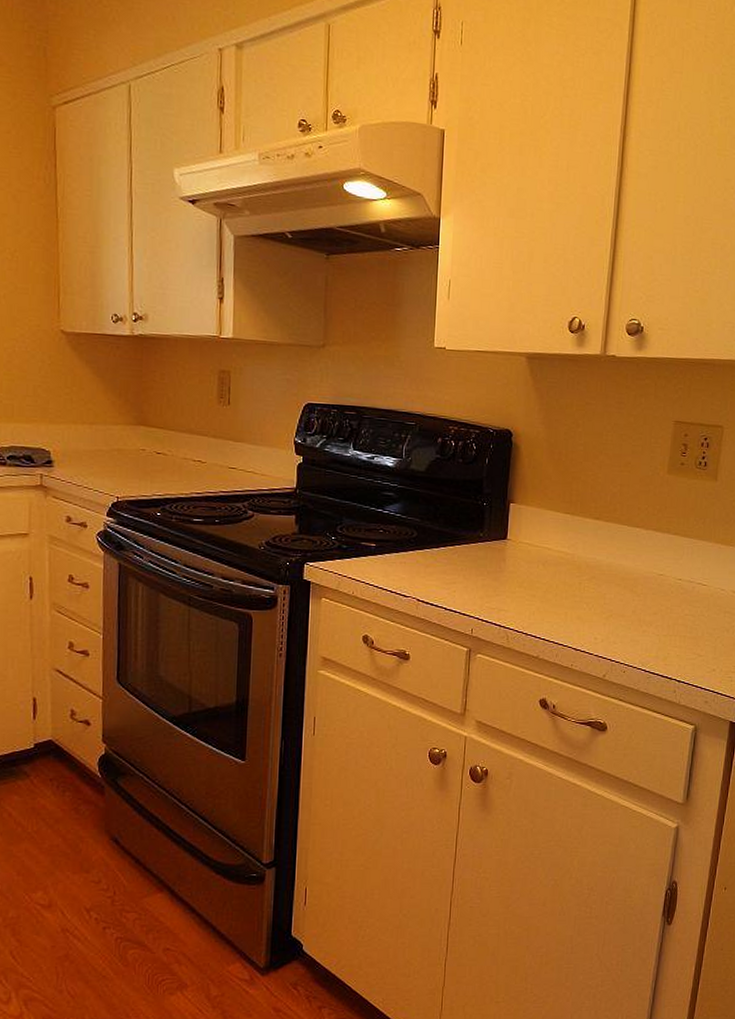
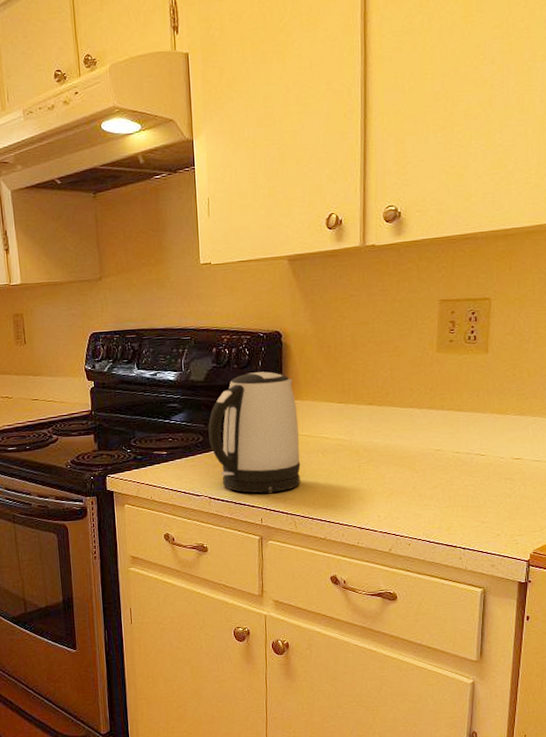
kettle: none [424,469,521,602] -> present [208,371,301,494]

